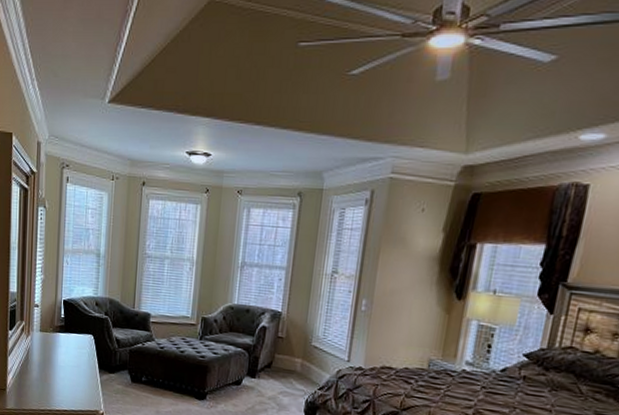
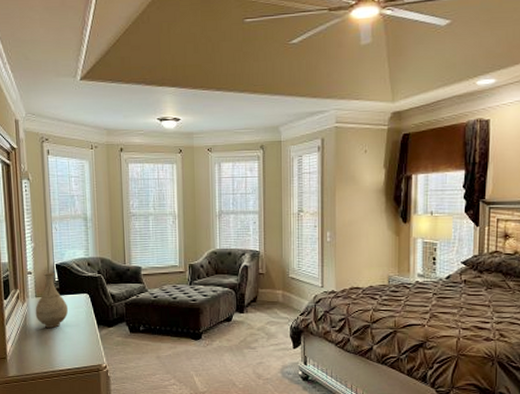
vase: none [38,307,71,366] -> present [35,272,68,328]

